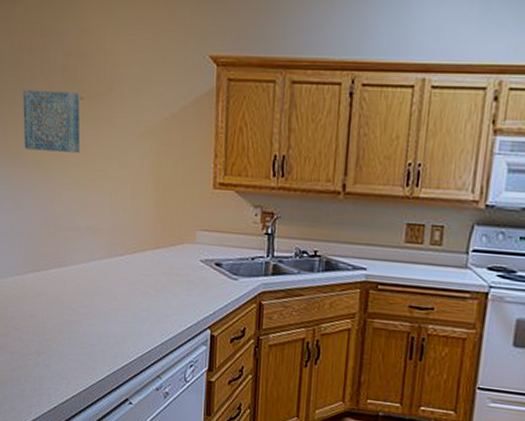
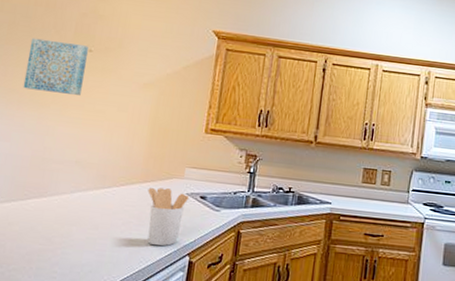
utensil holder: none [160,254,204,318] -> present [147,187,190,246]

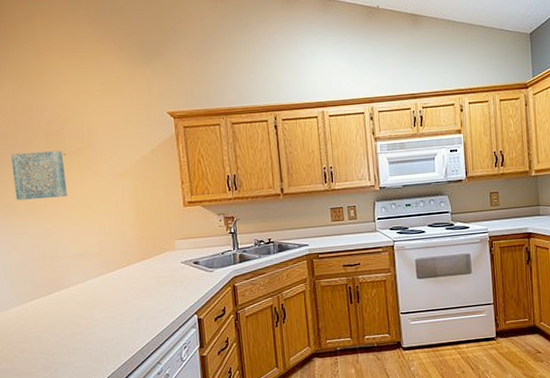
utensil holder: present [147,187,190,246] -> none [147,261,185,312]

